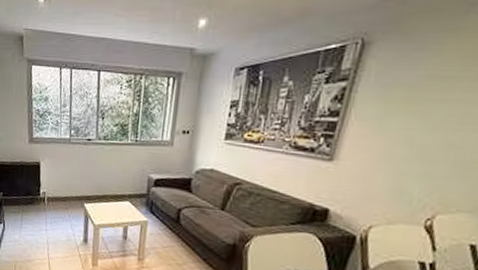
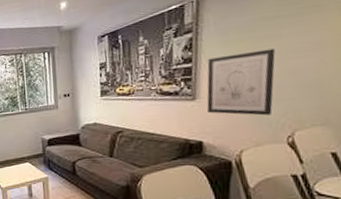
wall art: none [343,114,439,192] -> present [207,48,276,116]

